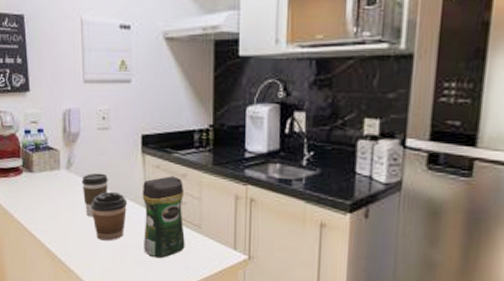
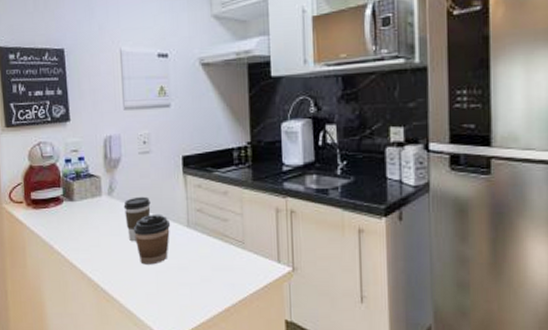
coffee jar: present [142,176,185,259] -> none [184,194,230,278]

